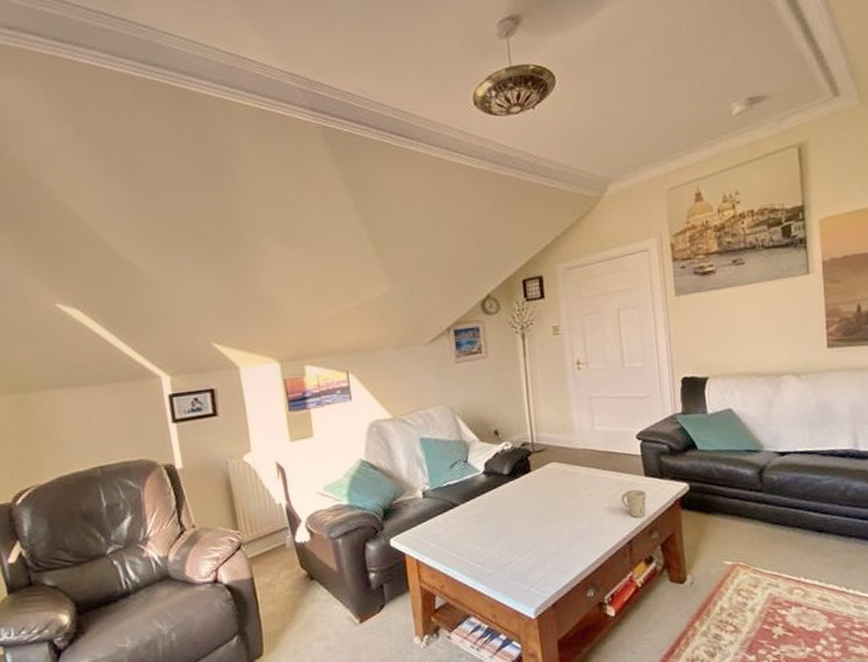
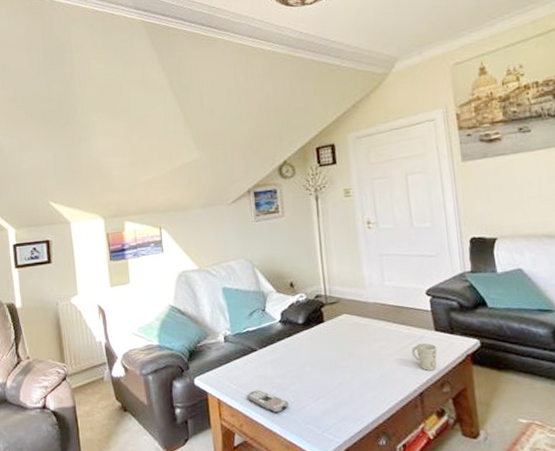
remote control: none [448,547,494,572] -> present [246,390,289,414]

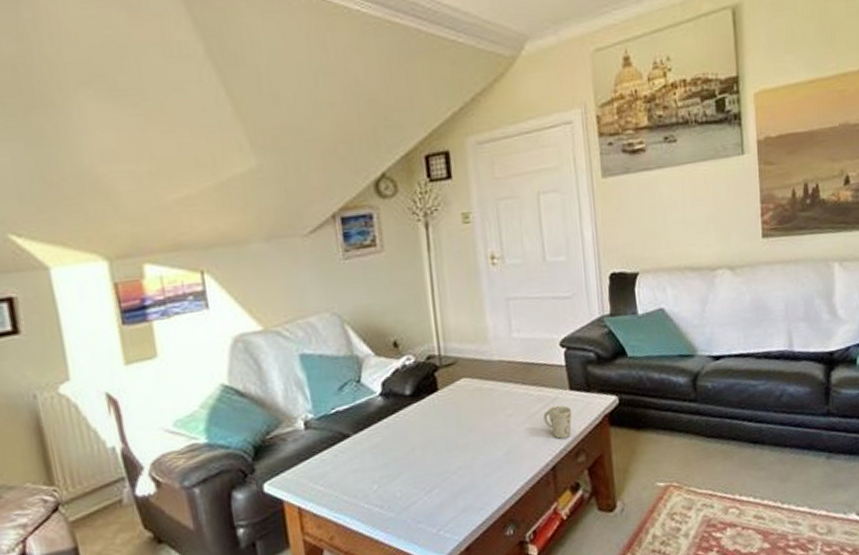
remote control: present [246,390,289,414] -> none [338,488,395,517]

